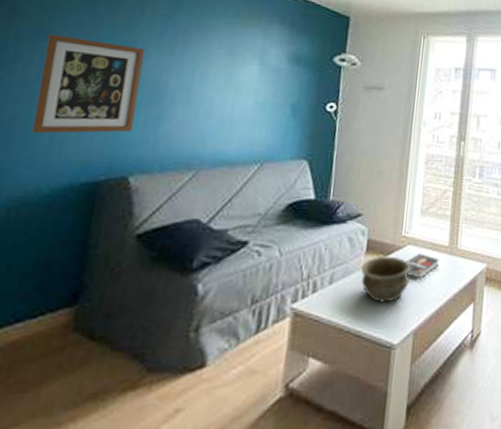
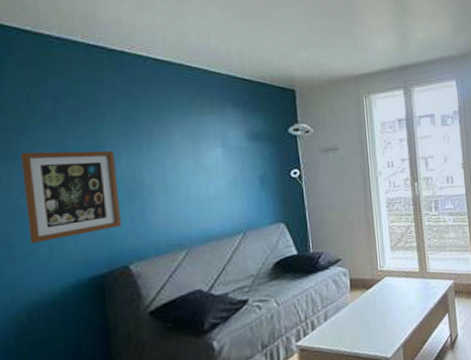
bowl: present [360,255,411,303] -> none [348,288,391,328]
book: present [406,252,439,279] -> none [386,281,414,303]

